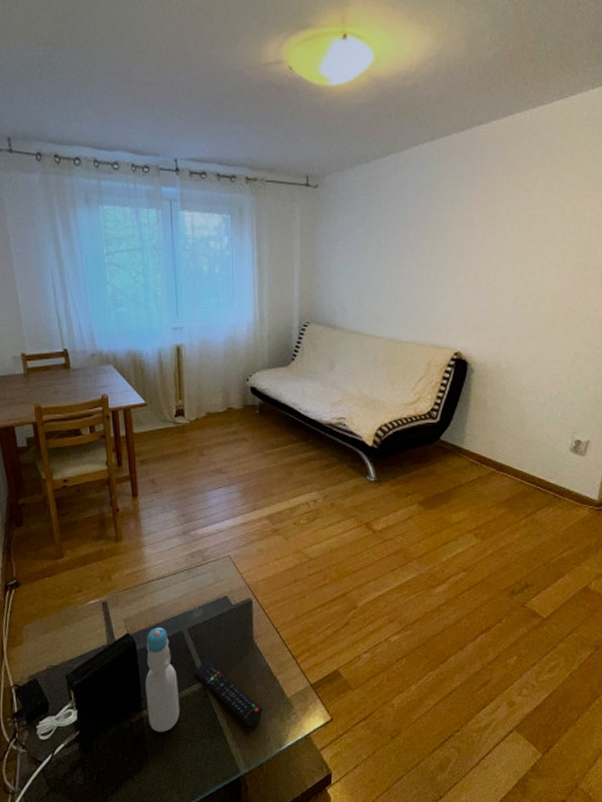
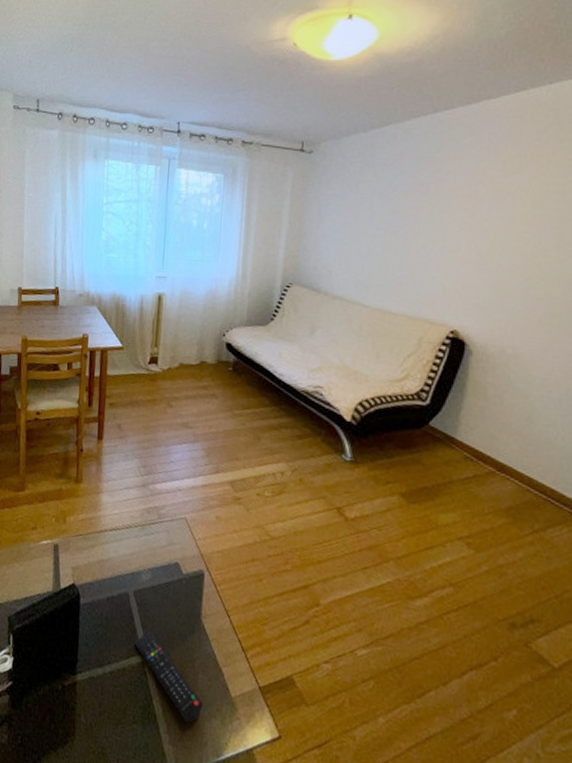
bottle: present [145,627,180,732] -> none [81,582,117,705]

